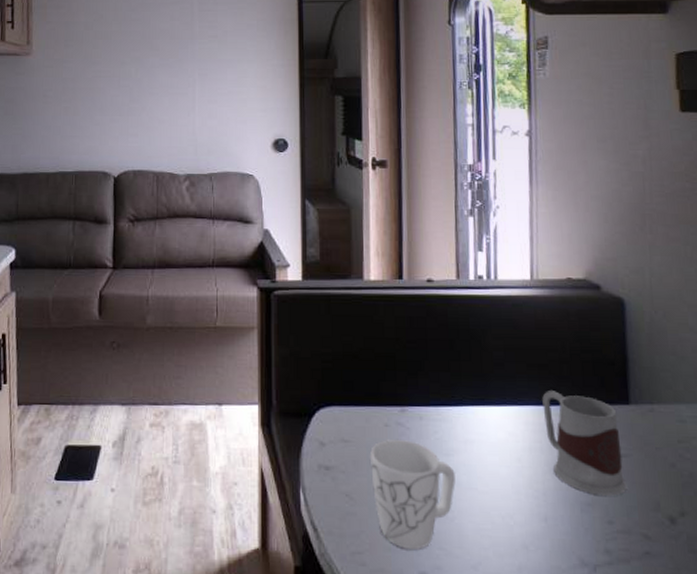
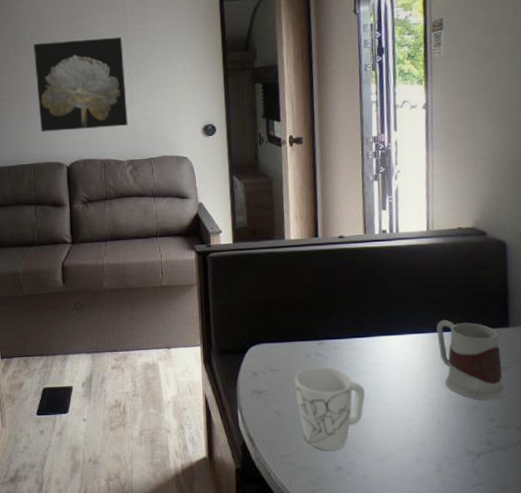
wall art: none [86,34,188,136] -> present [34,37,128,132]

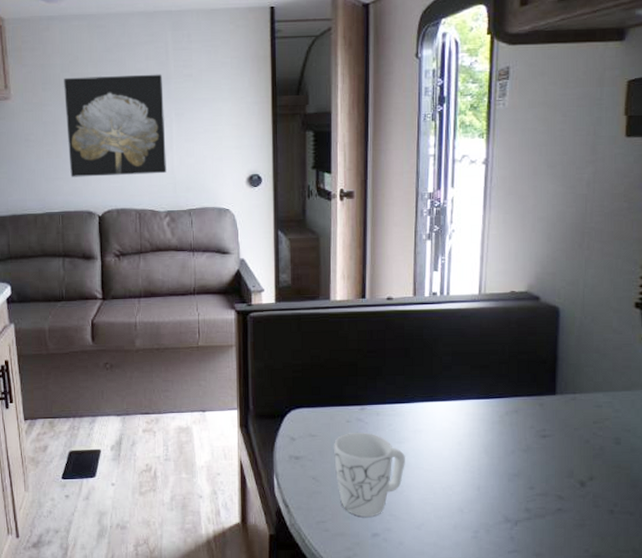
mug: present [436,320,506,400] -> none [482,387,548,468]

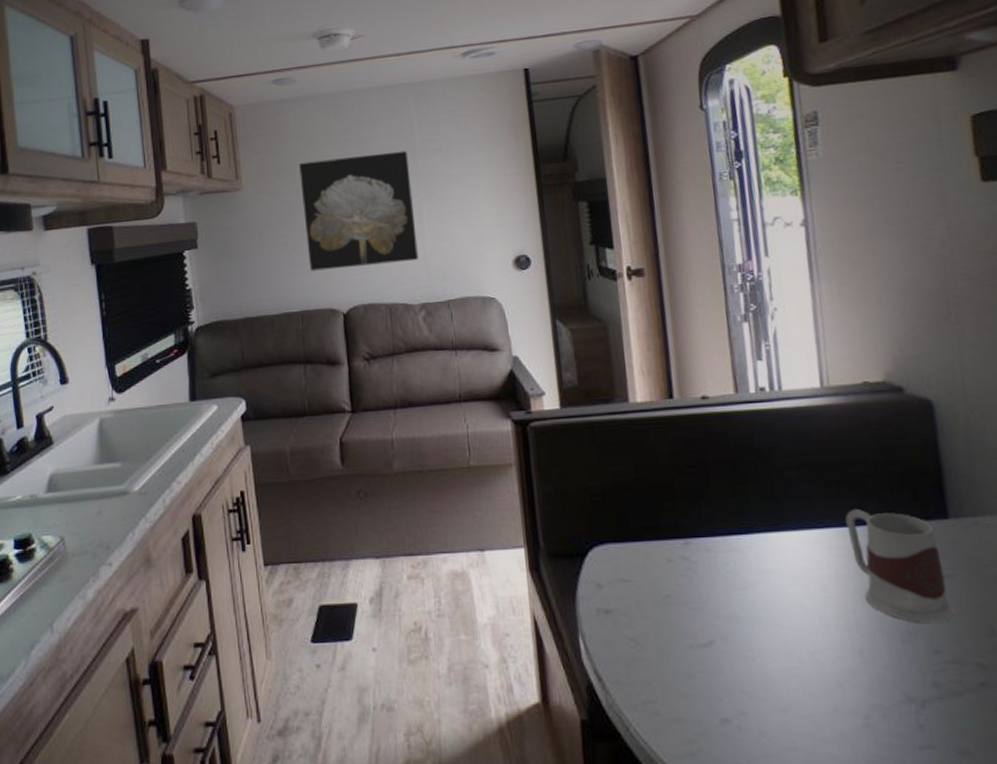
mug: present [334,433,405,517] -> none [654,575,754,694]
mug: none [482,387,548,468] -> present [845,509,954,623]

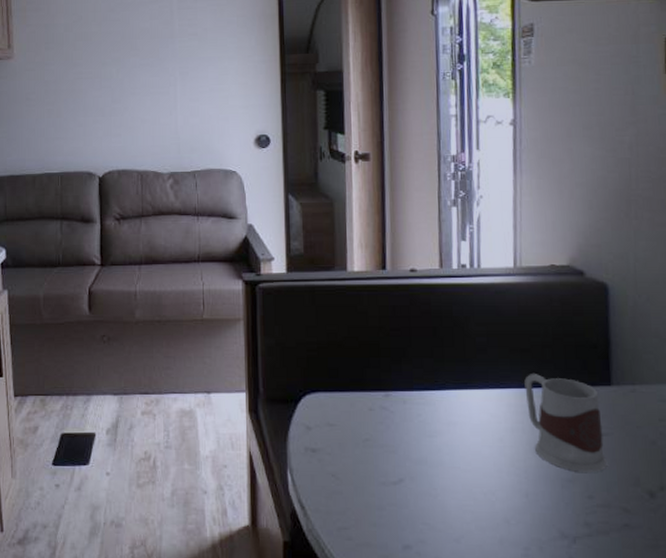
wall art: present [299,150,419,271] -> none [67,33,170,137]

